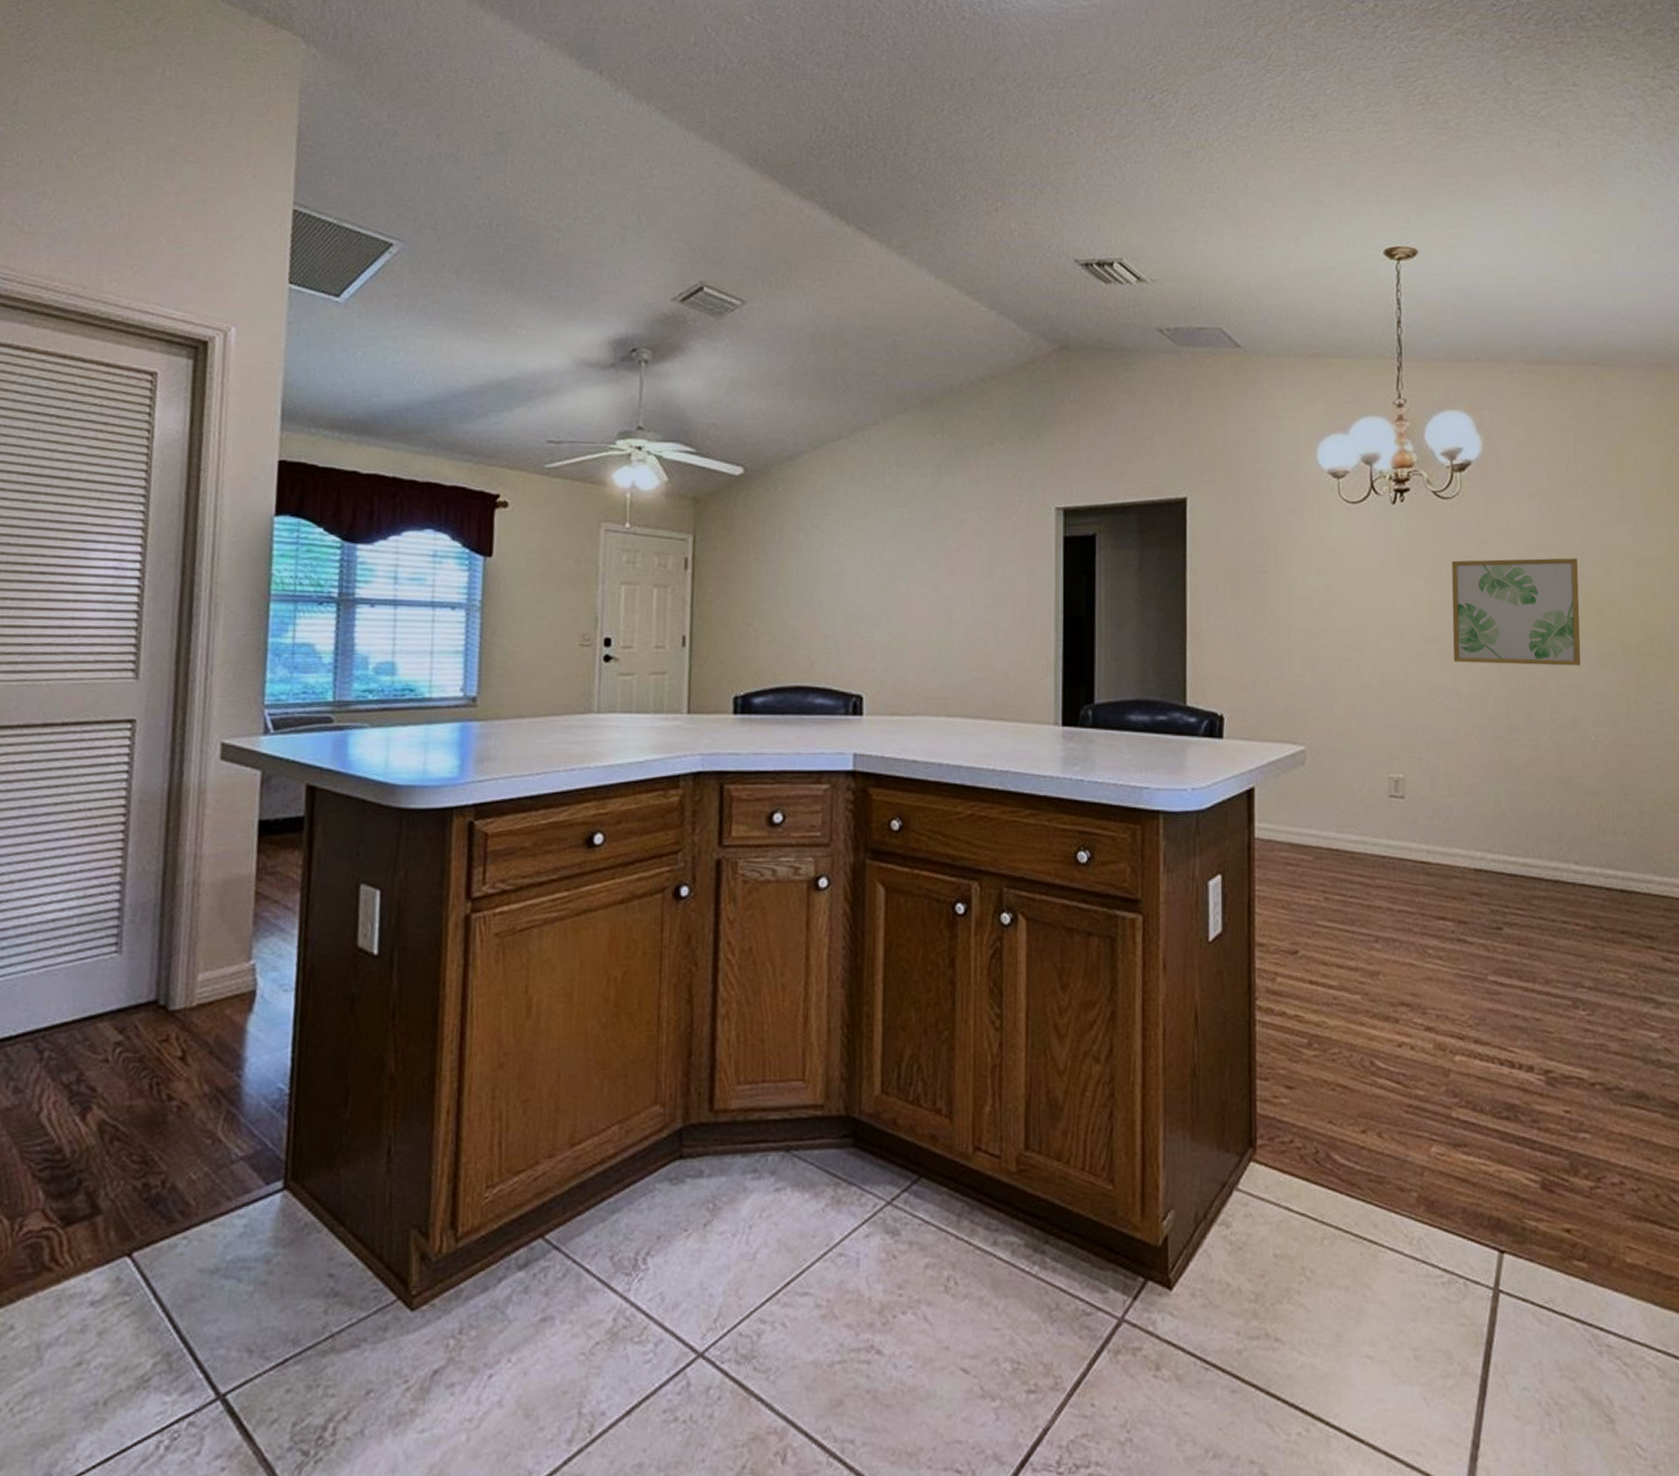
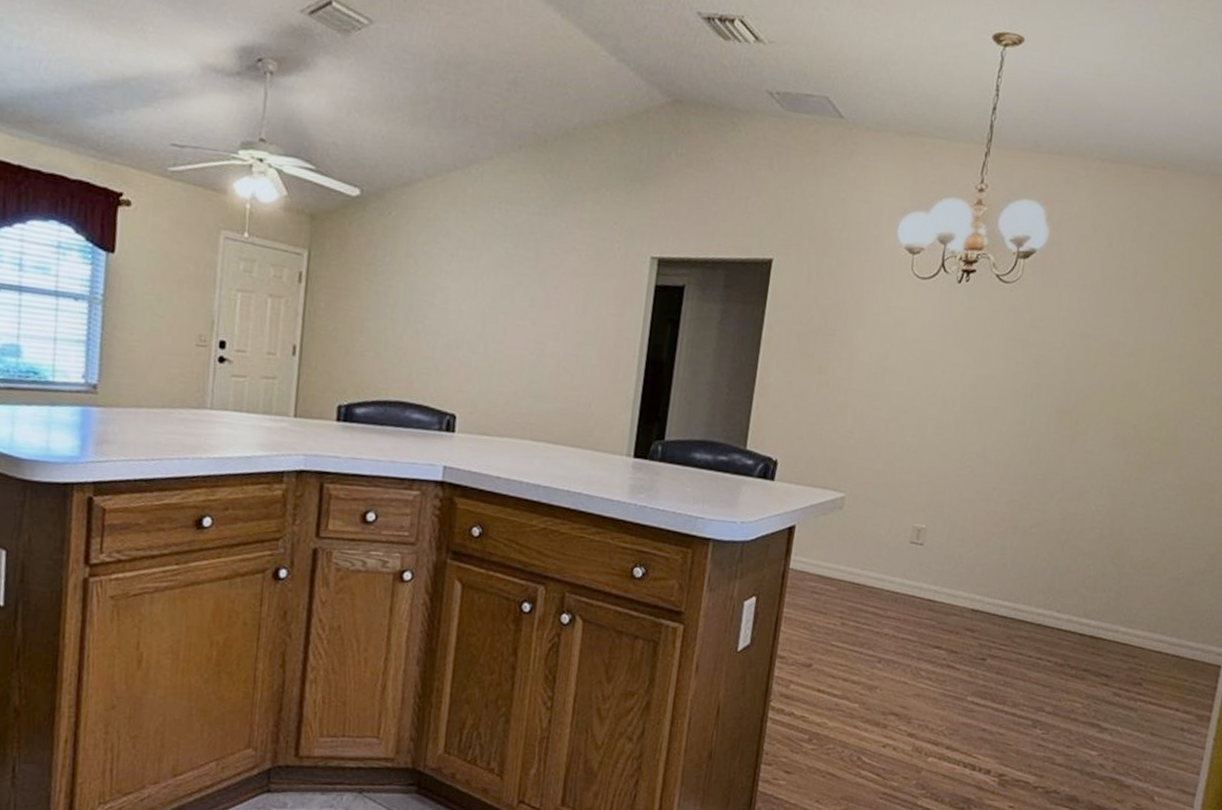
wall art: present [1451,558,1581,666] -> none [987,340,1113,445]

